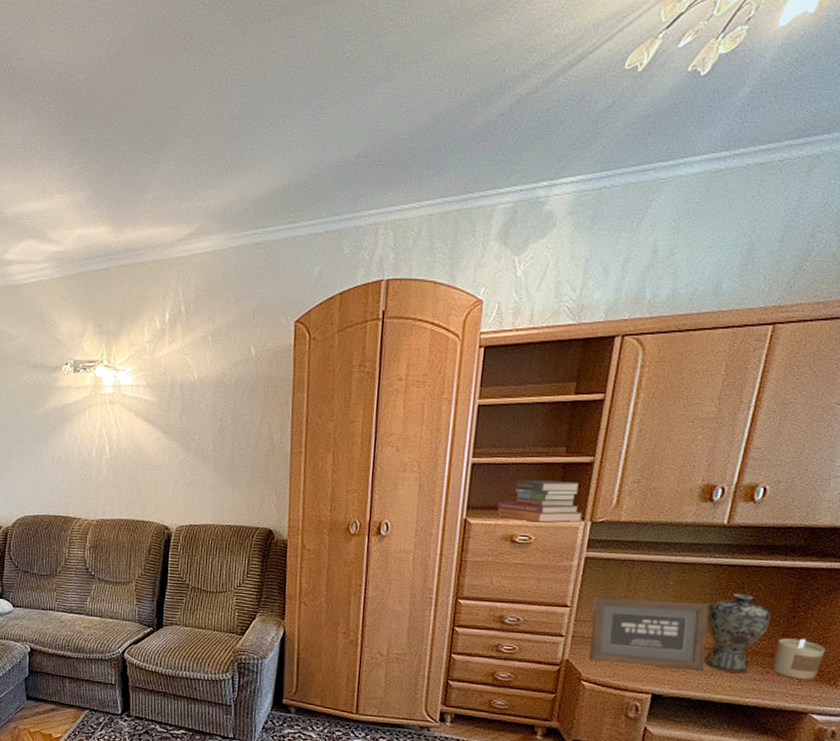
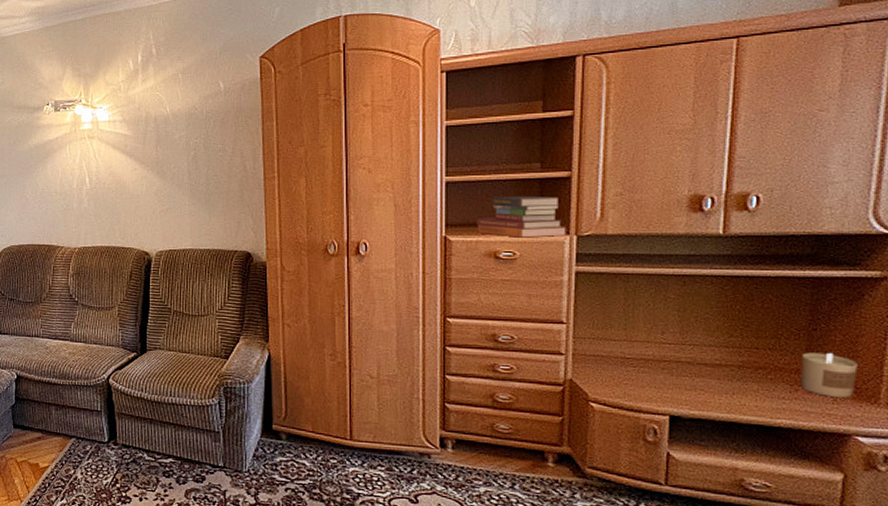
picture frame: present [588,596,710,670] -> none [590,312,723,389]
vase: present [704,593,772,674] -> none [717,305,790,392]

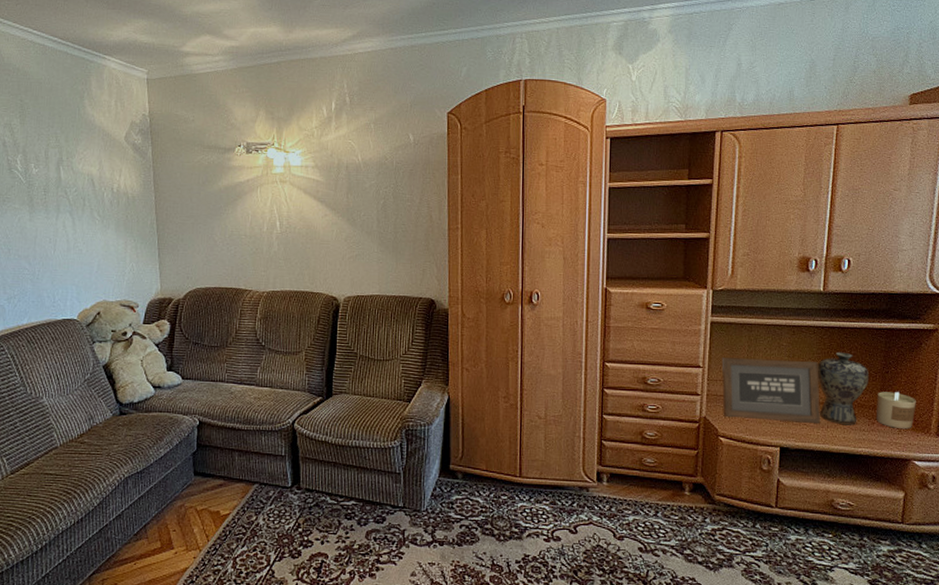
books: present [477,196,566,238] -> none [632,253,704,291]
picture frame: none [590,312,723,389] -> present [721,357,820,423]
vase: none [717,305,790,392] -> present [817,352,870,425]

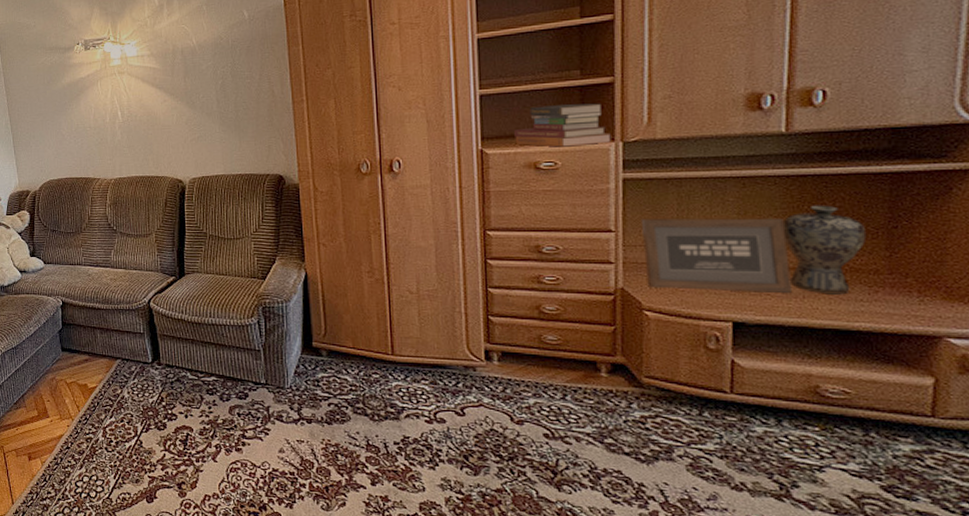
books: none [632,253,704,291] -> present [514,103,611,147]
candle: present [875,392,916,429] -> none [879,252,948,297]

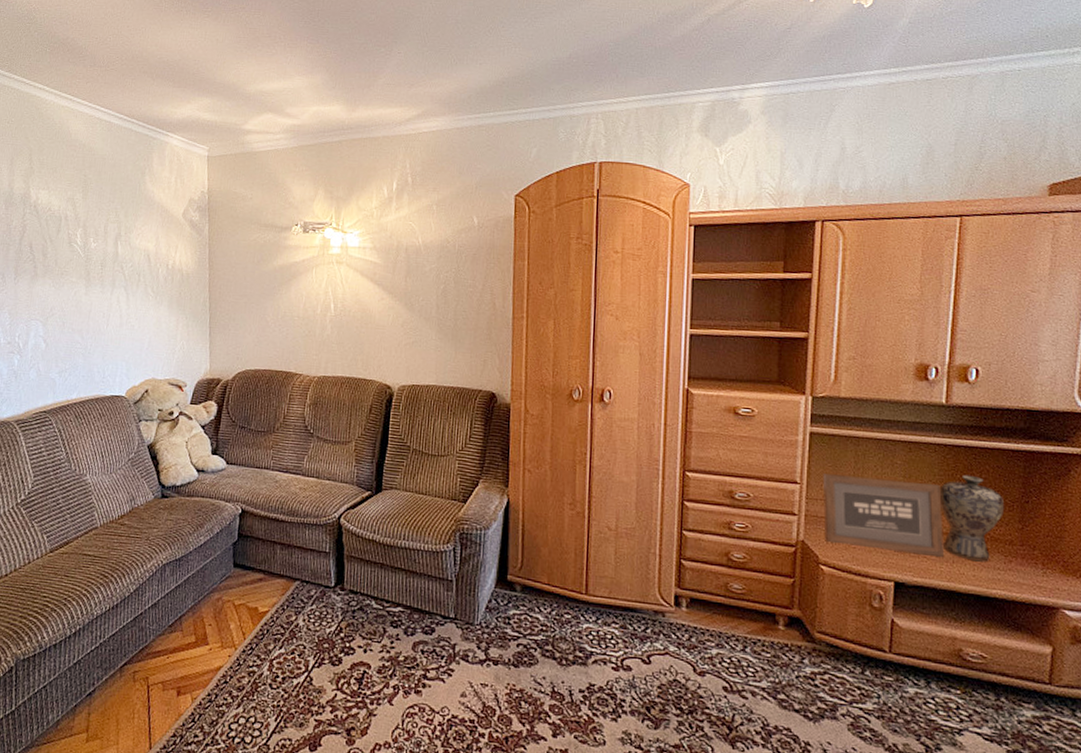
books: present [514,103,611,147] -> none [718,352,802,397]

